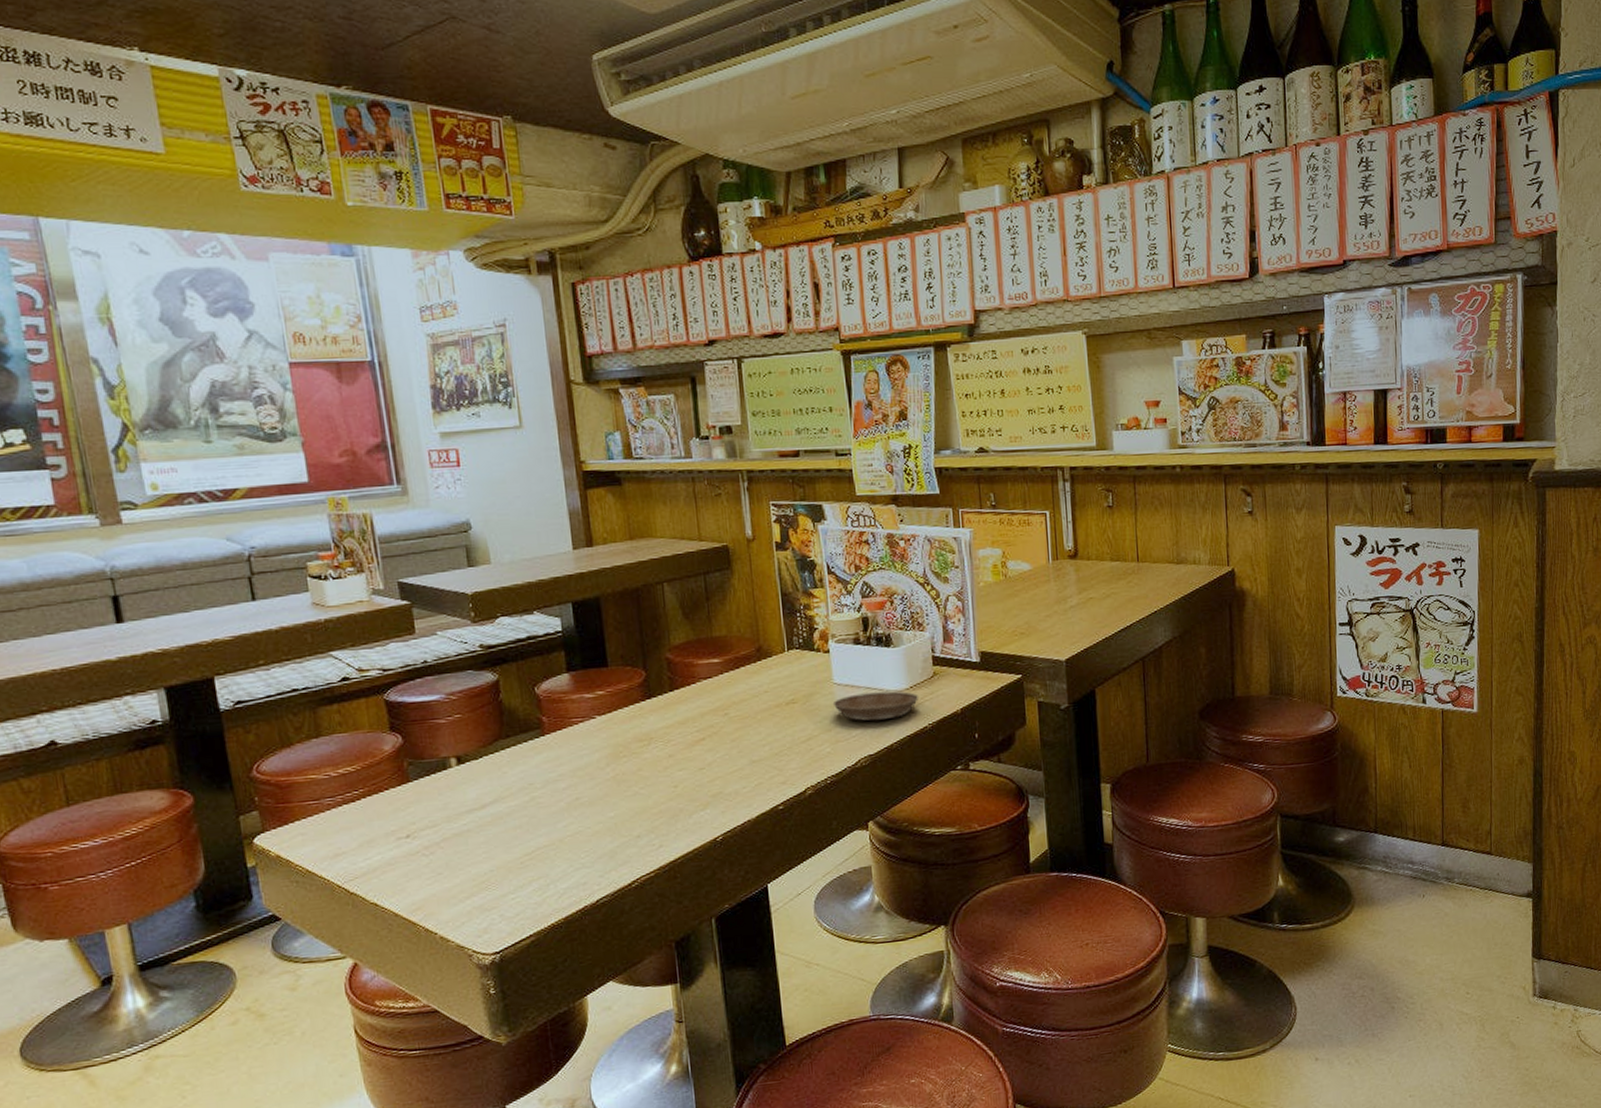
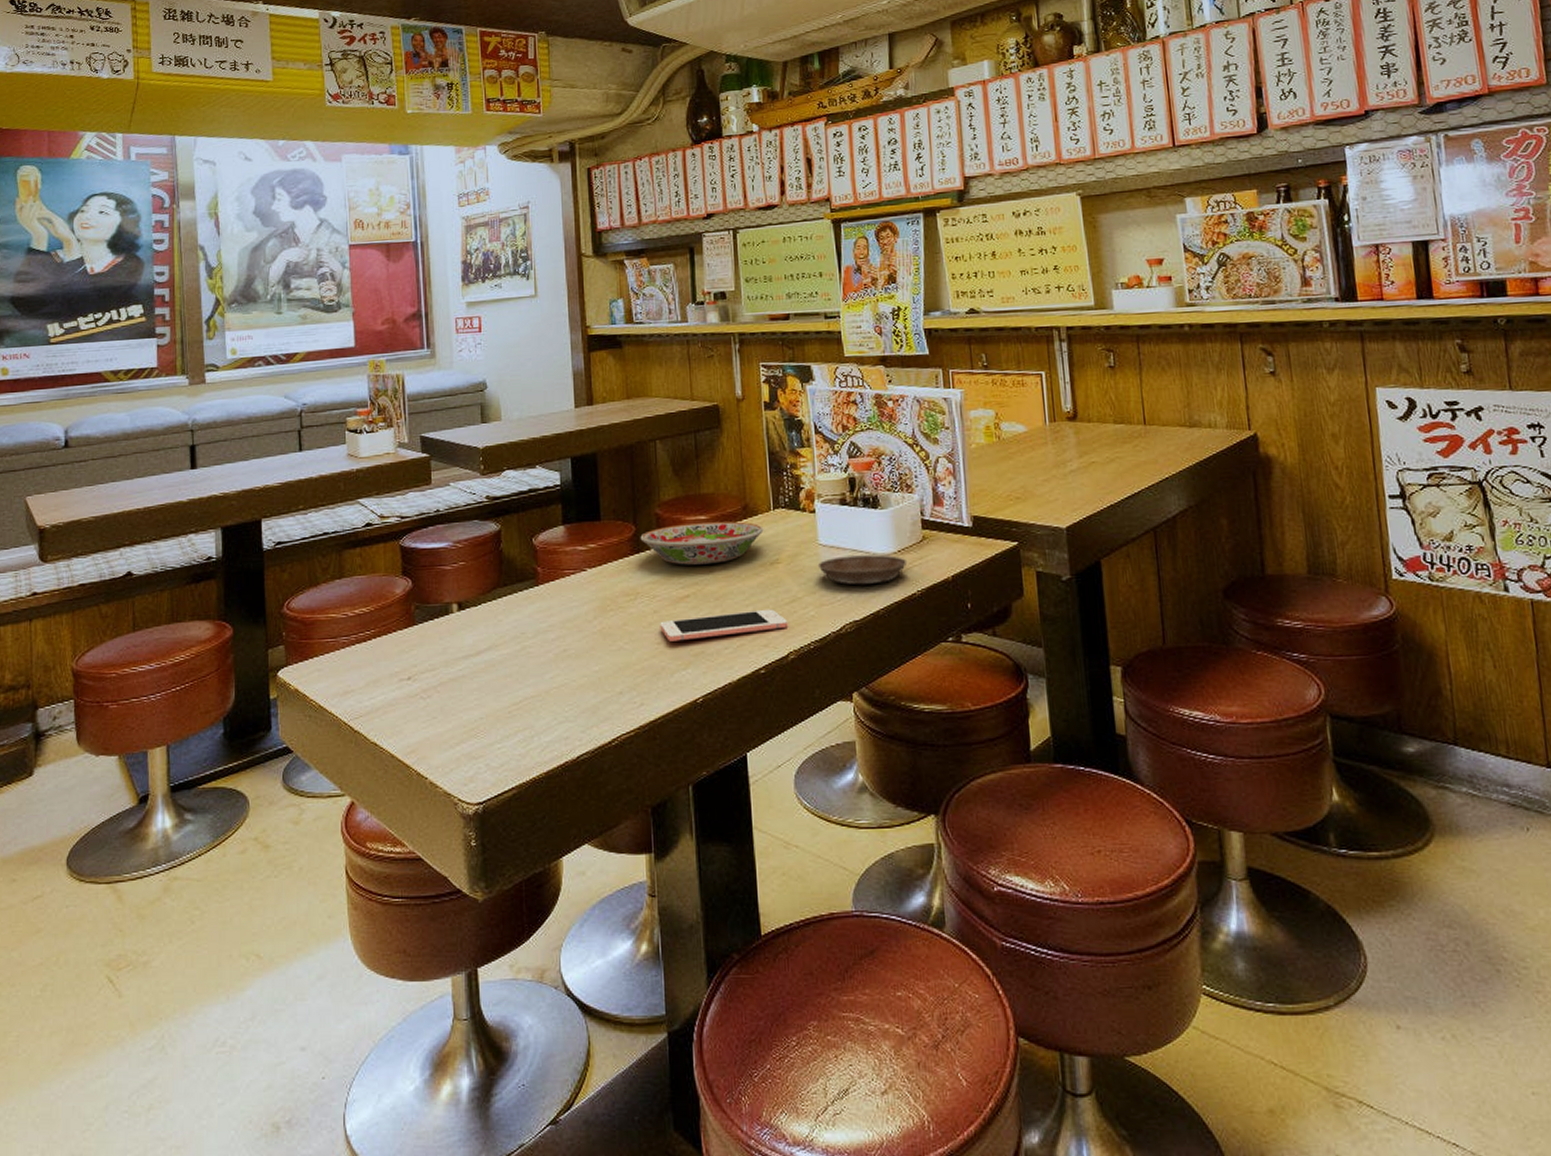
bowl: none [651,663,779,709] -> present [640,521,764,565]
cell phone: none [676,747,805,784] -> present [660,609,789,641]

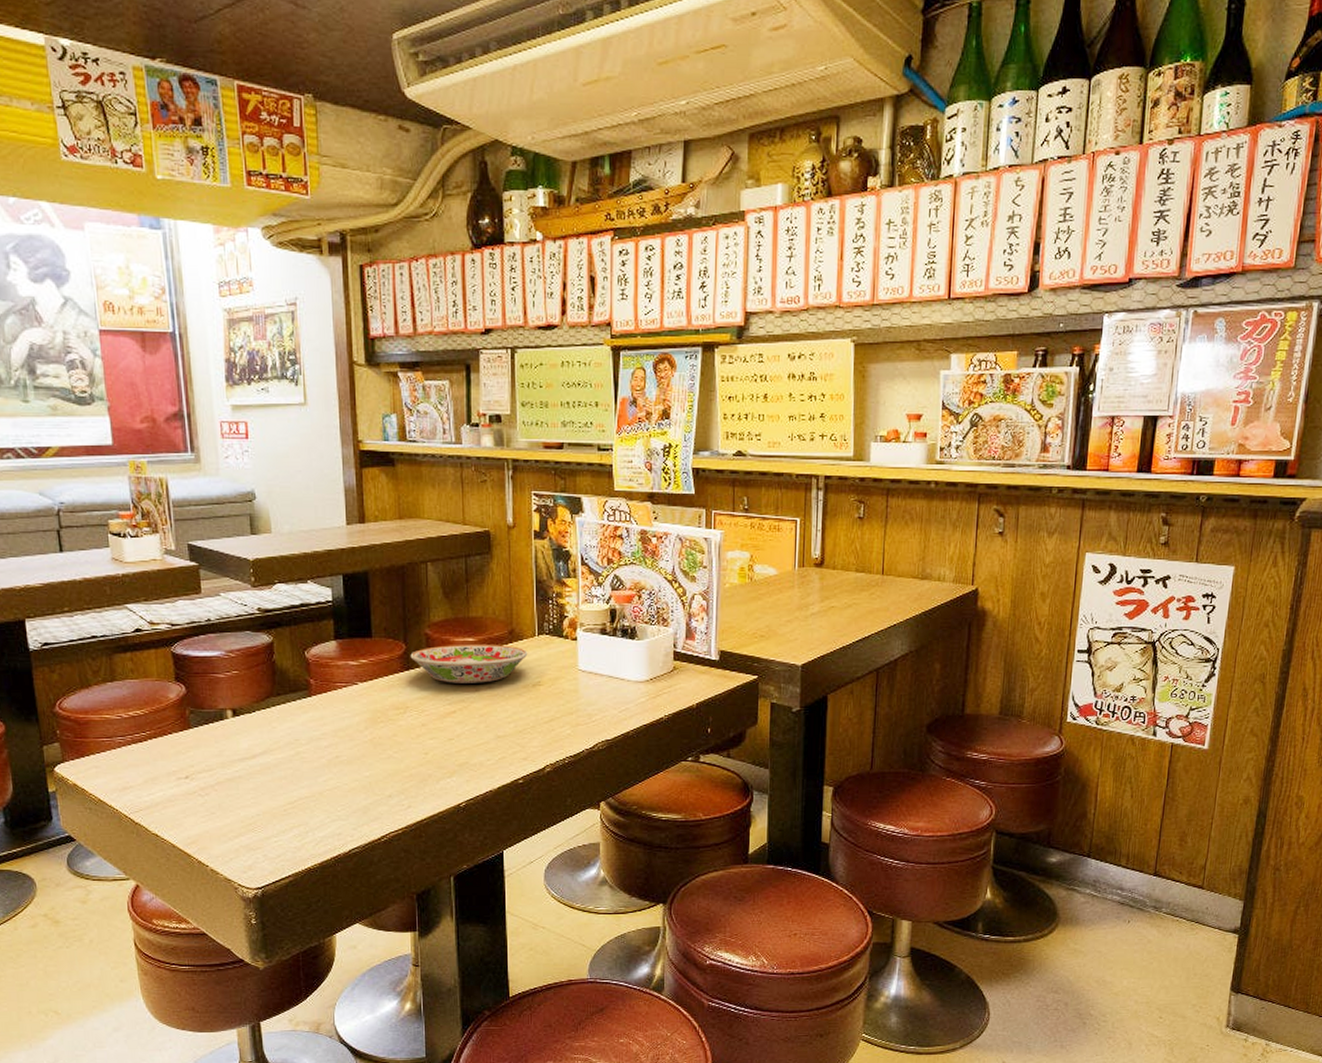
cell phone: present [660,609,789,641] -> none [427,726,546,752]
saucer: present [817,554,908,585] -> none [576,681,658,709]

